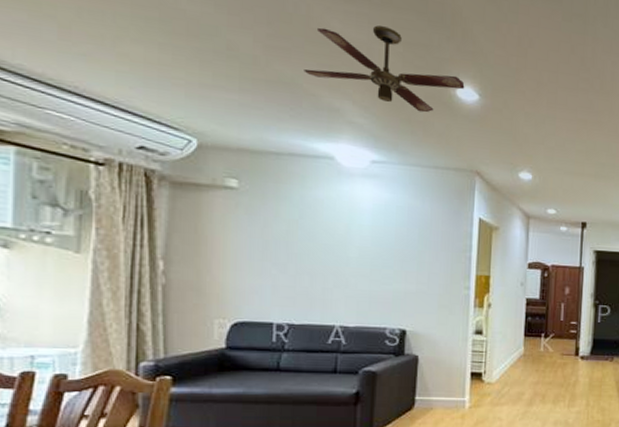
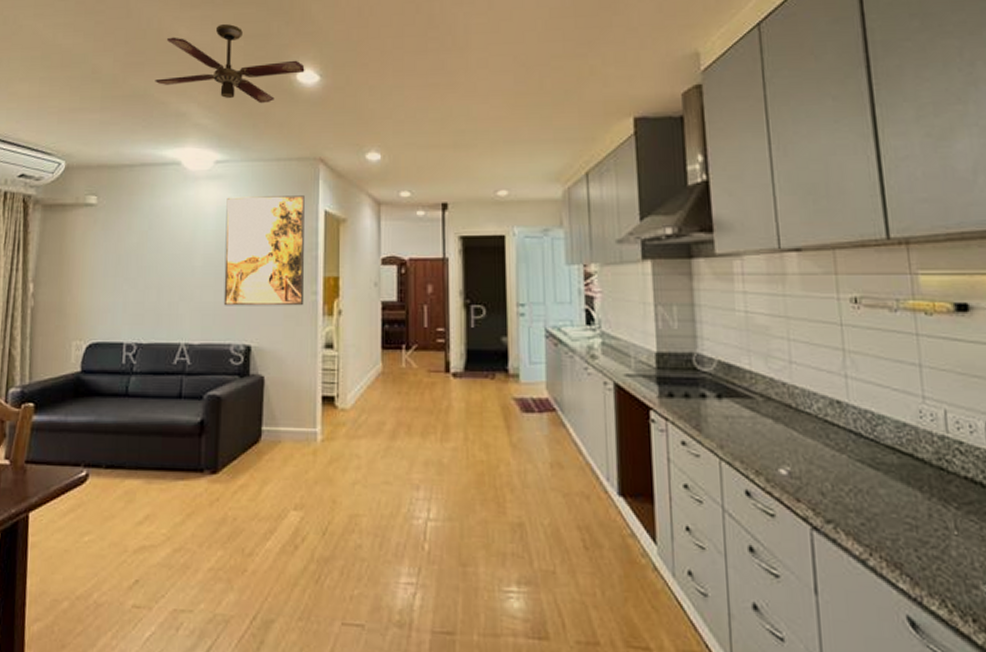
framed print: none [379,196,461,299] -> present [223,195,305,306]

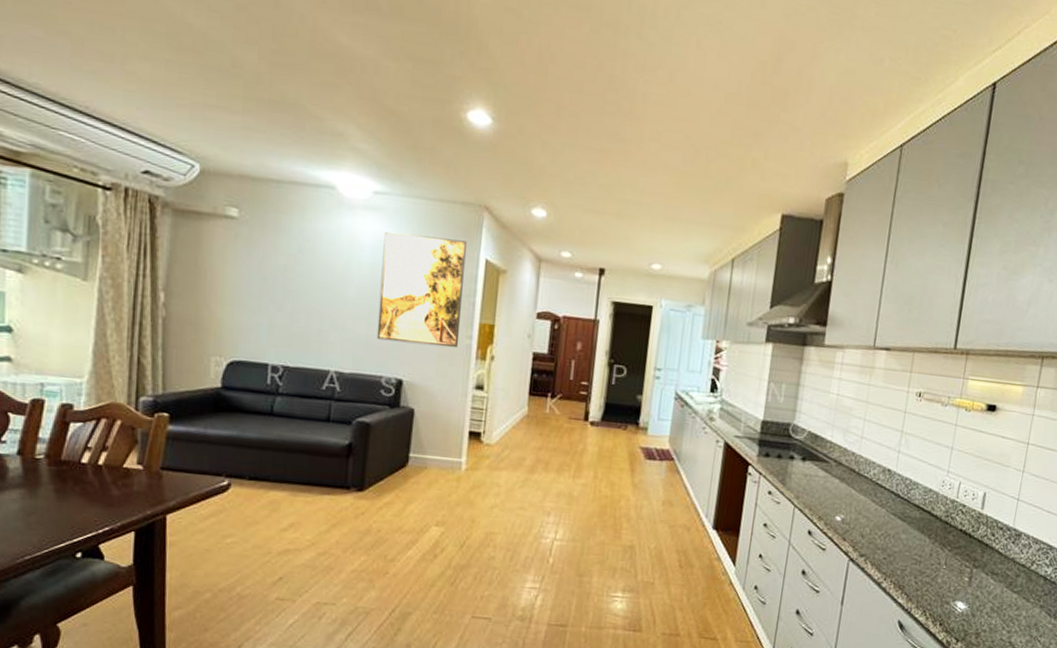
ceiling fan: present [155,24,305,104] -> none [308,39,477,139]

